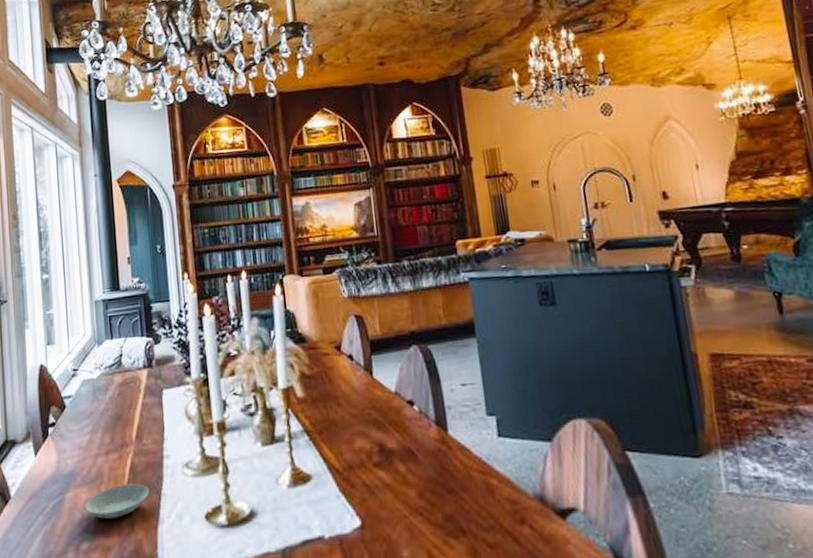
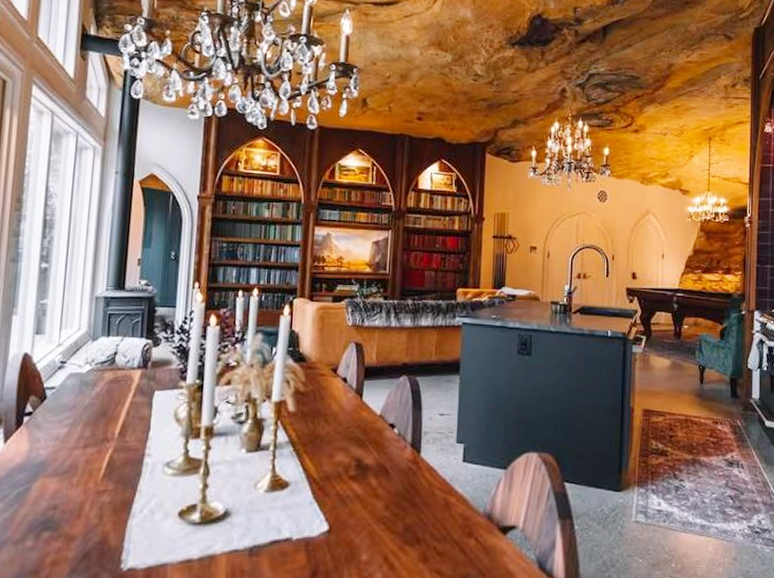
saucer: present [85,484,150,519] -> none [52,478,125,510]

